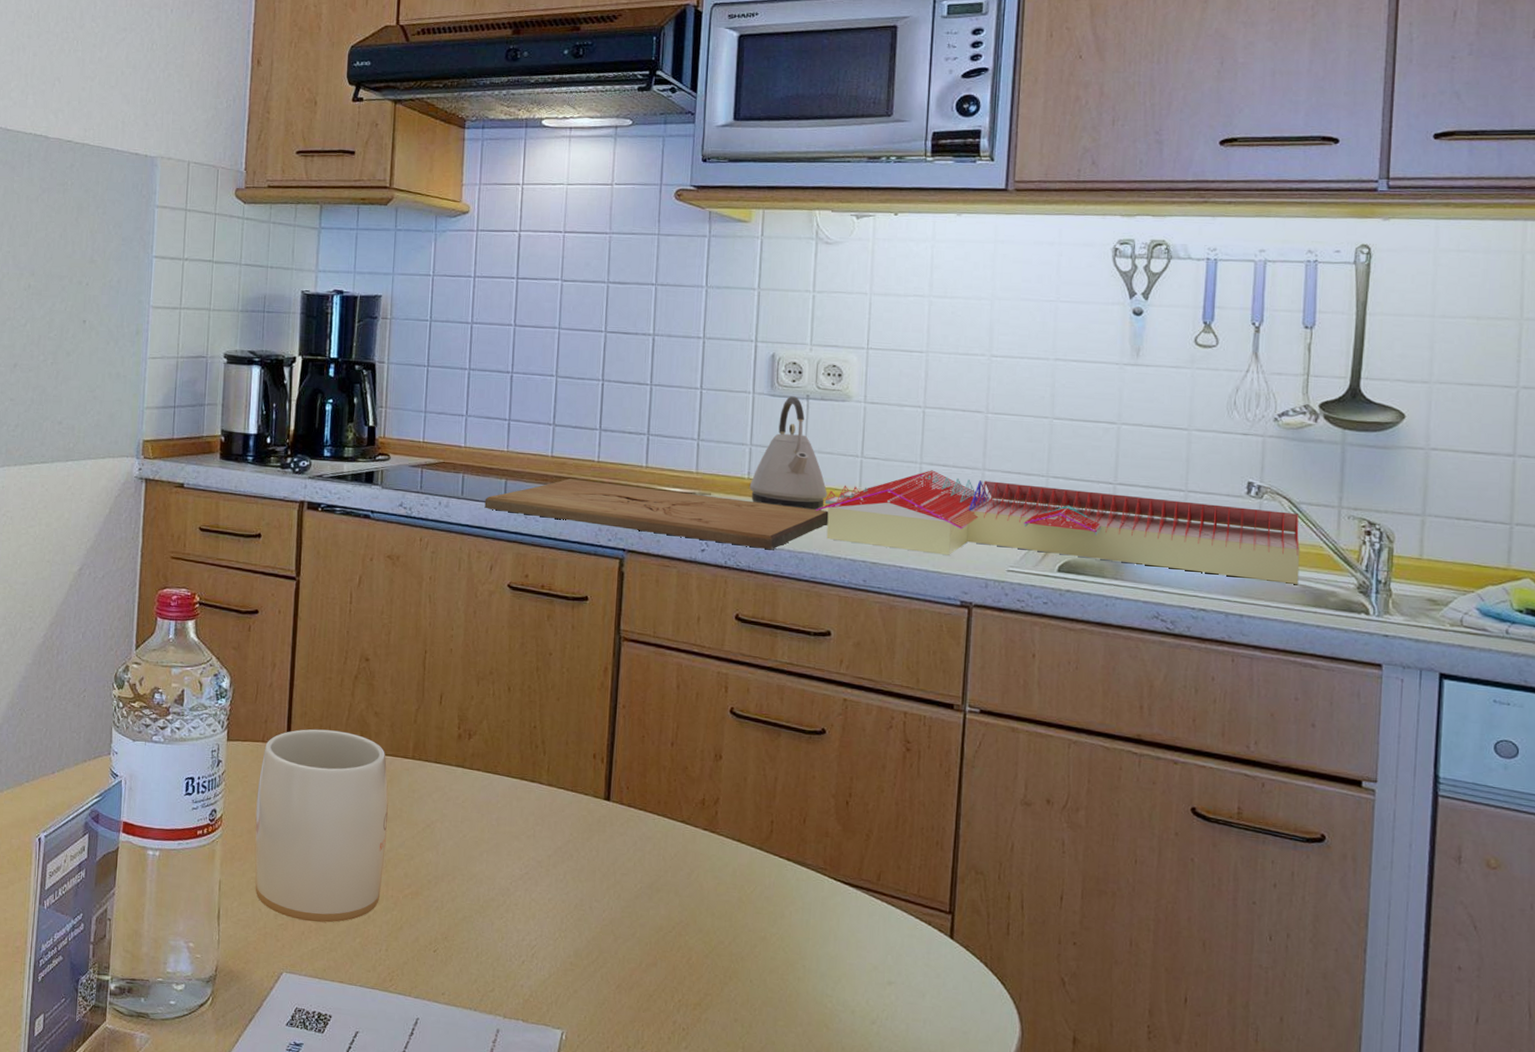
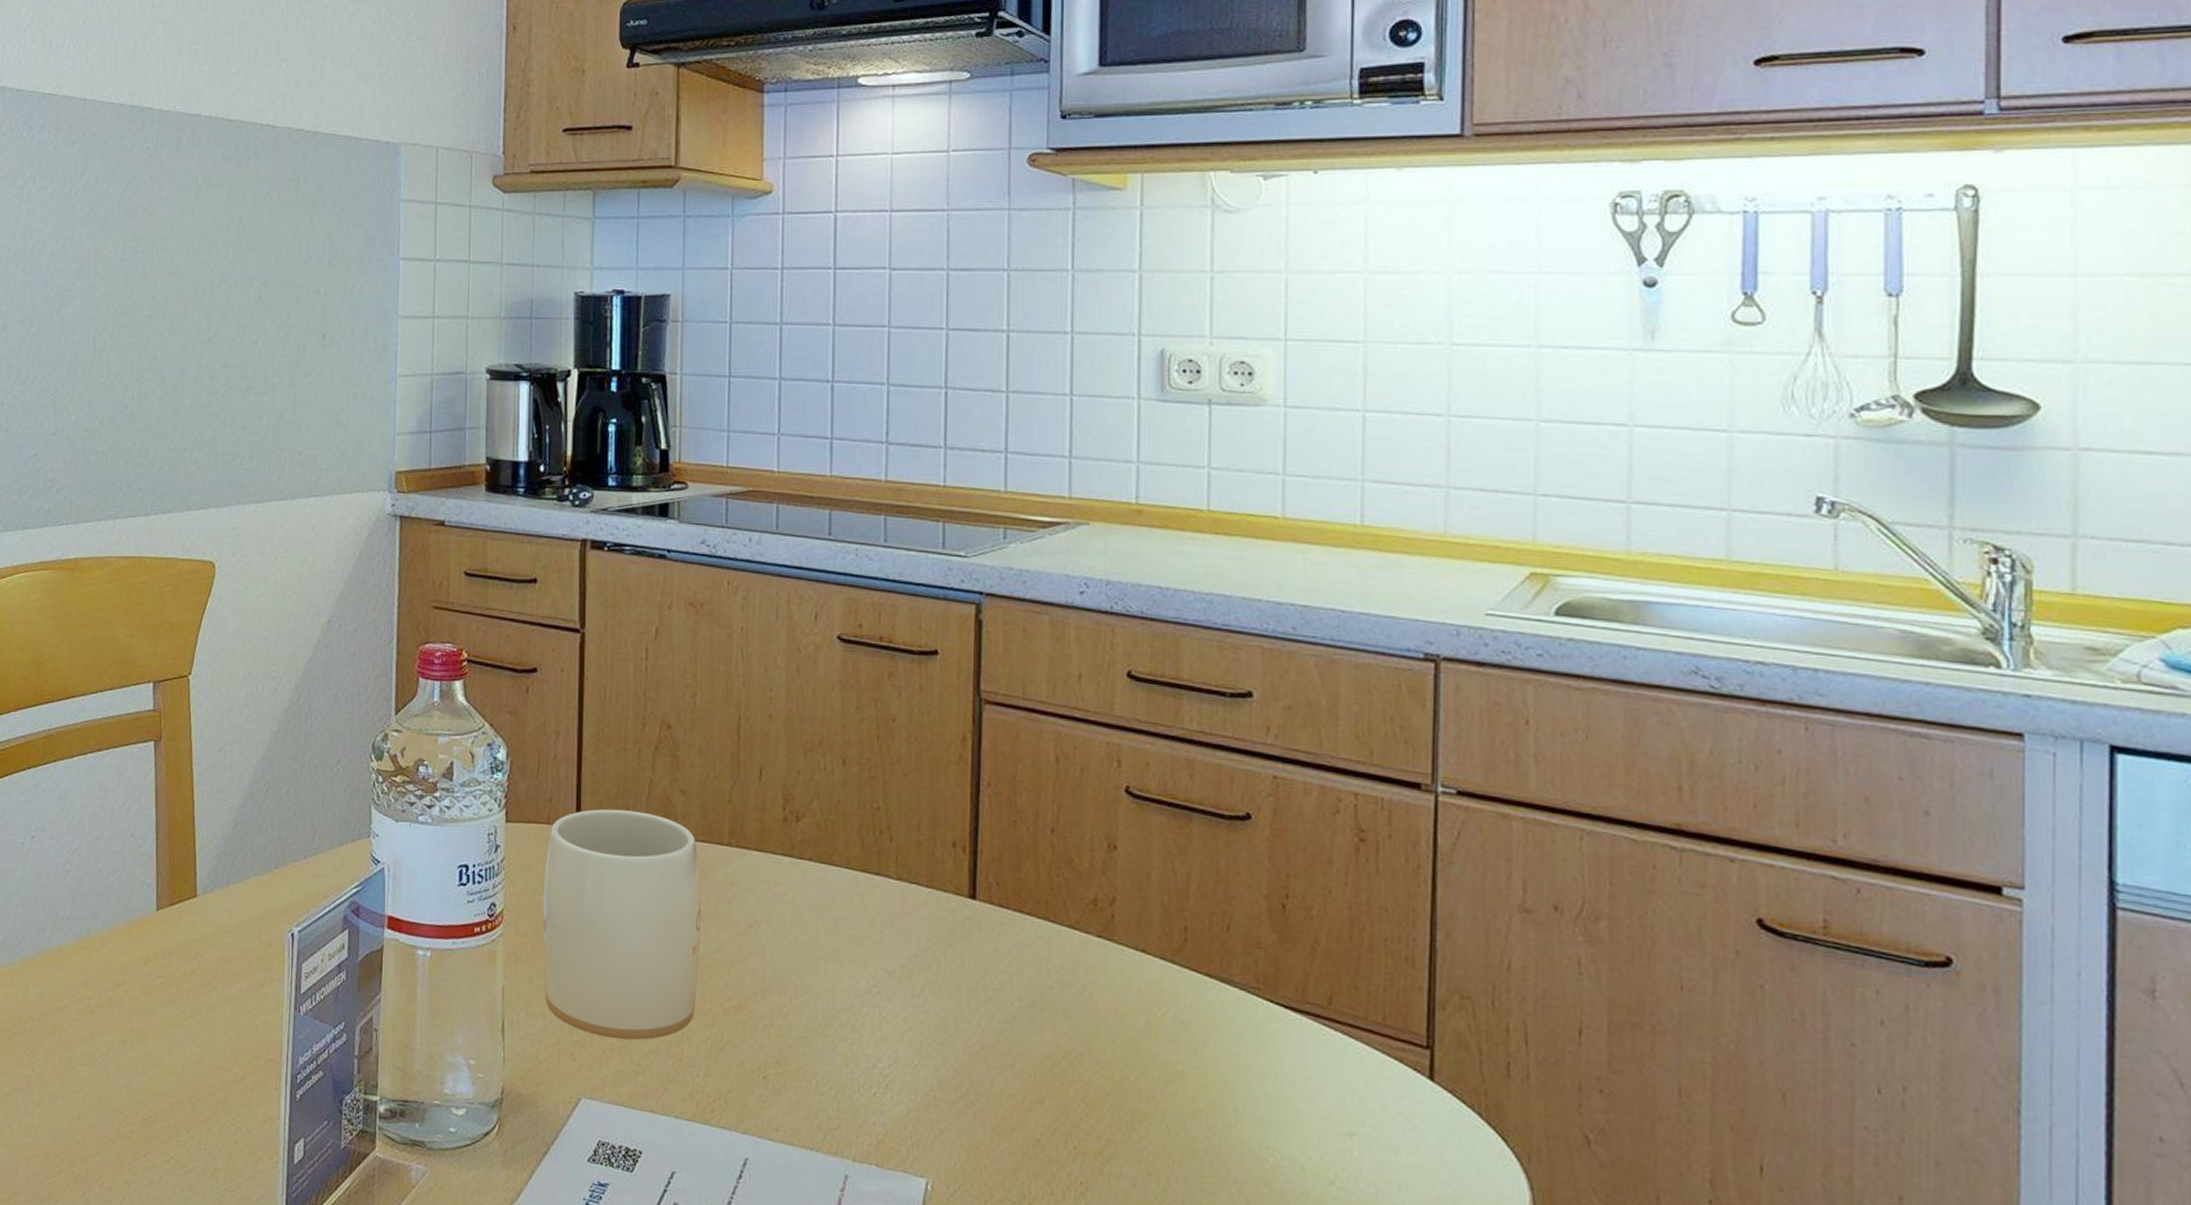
cutting board: present [484,478,829,550] -> none [805,507,1243,592]
kettle: present [749,396,828,511] -> none [1138,401,1241,543]
dish rack: present [816,470,1301,584] -> none [1226,489,1896,629]

